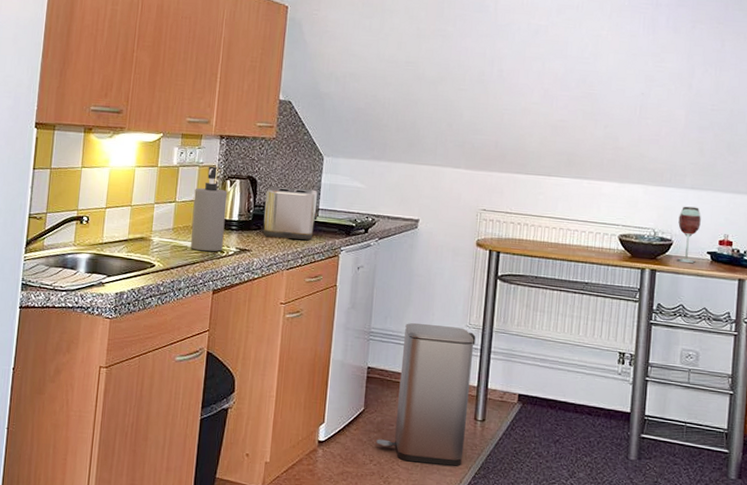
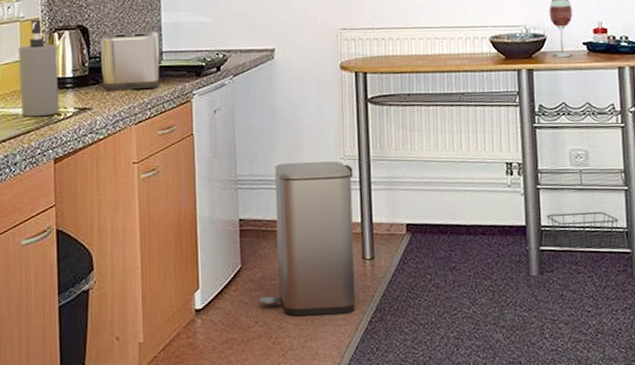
basket: none [651,405,721,446] -> present [547,211,619,250]

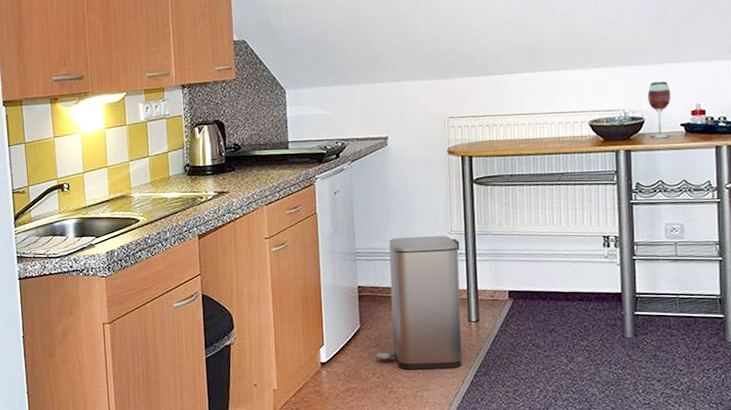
soap dispenser: present [18,19,59,117] -> none [165,116,201,200]
toaster: present [100,31,163,91] -> none [234,123,289,177]
basket: present [547,211,619,250] -> none [642,280,713,315]

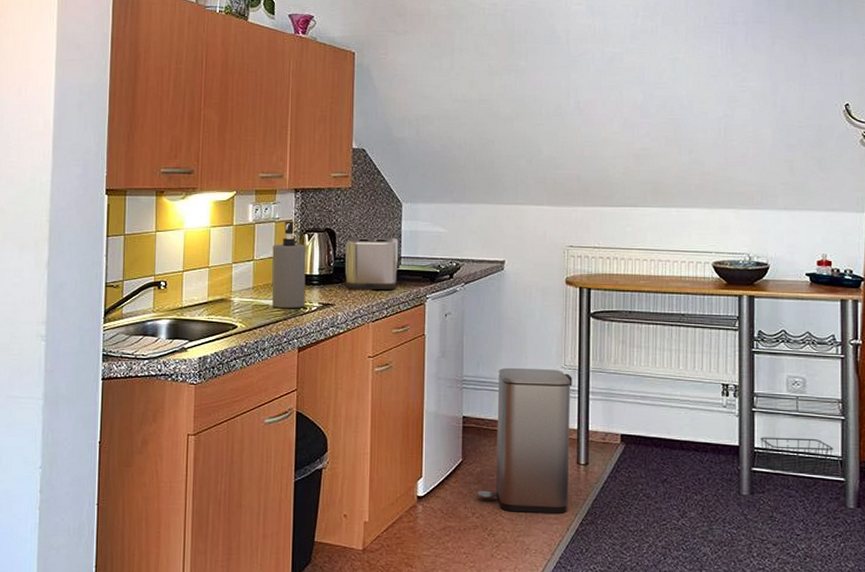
soap dispenser: none [165,116,201,200] -> present [272,221,306,309]
toaster: none [234,123,289,177] -> present [344,237,401,291]
basket: none [642,280,713,315] -> present [760,437,834,476]
wineglass: present [647,81,671,139] -> none [773,228,797,287]

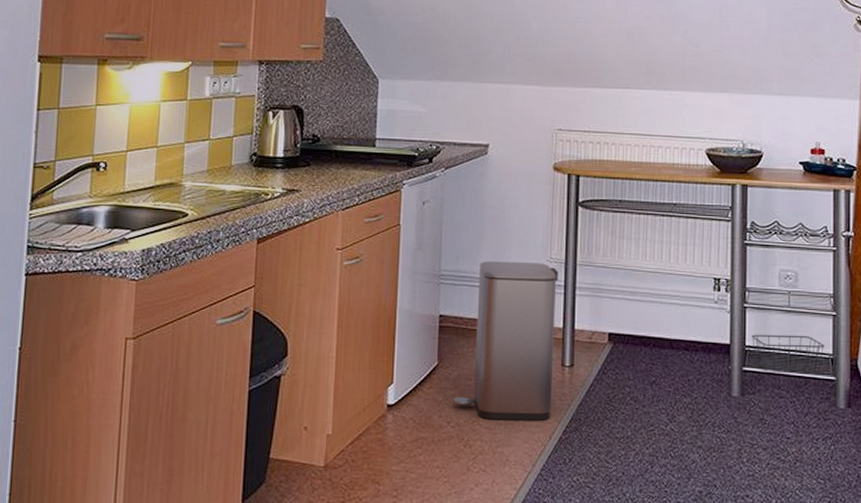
soap dispenser: present [272,221,306,309] -> none [229,96,270,195]
toaster: present [344,237,401,291] -> none [312,115,376,176]

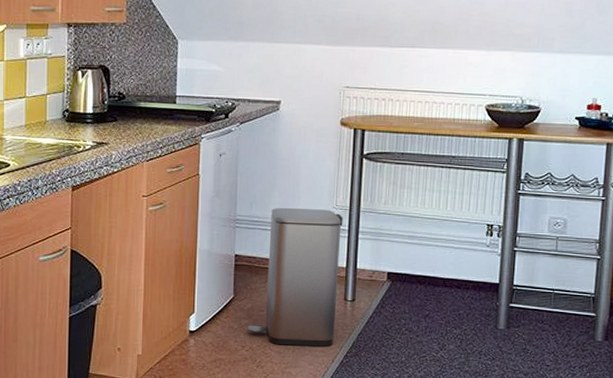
basket: present [752,334,825,374] -> none [519,275,588,311]

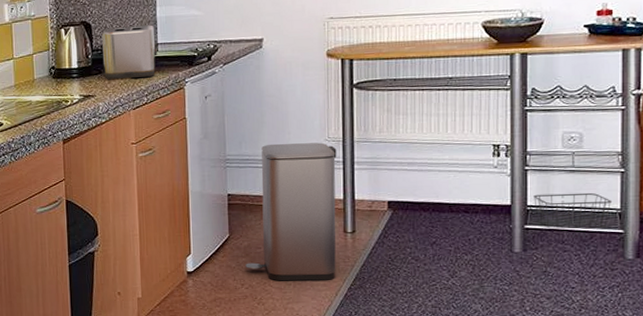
toaster: none [119,75,176,130] -> present [101,25,158,80]
basket: none [519,275,588,311] -> present [534,192,613,229]

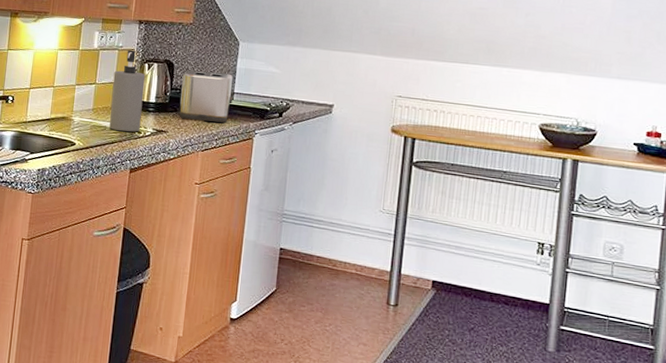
soap dispenser: none [30,17,67,104] -> present [109,50,146,133]
pedal bin: present [245,142,337,281] -> none [287,206,390,350]
basket: present [534,192,613,229] -> none [571,297,646,342]

